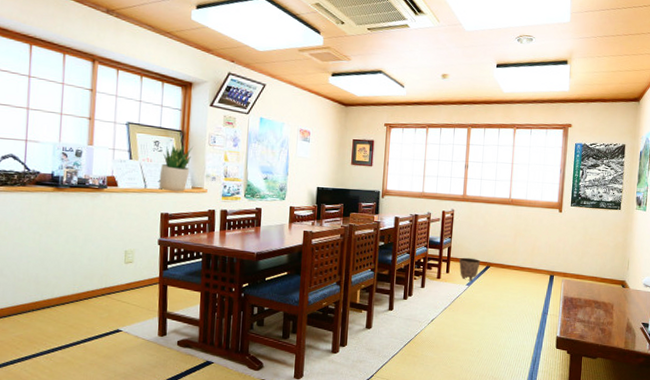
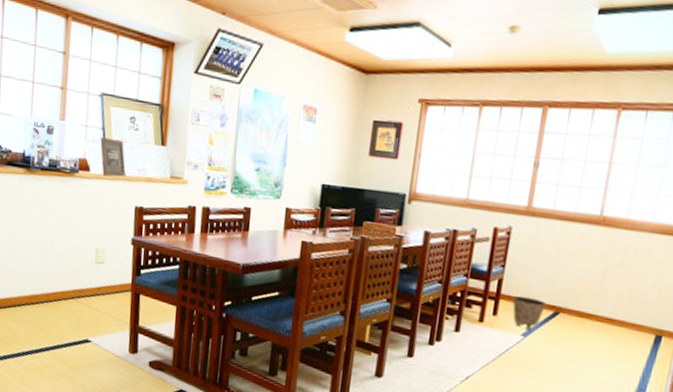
picture frame: none [127,158,151,190] -> present [100,137,126,177]
planter: present [159,144,193,192] -> none [133,122,173,182]

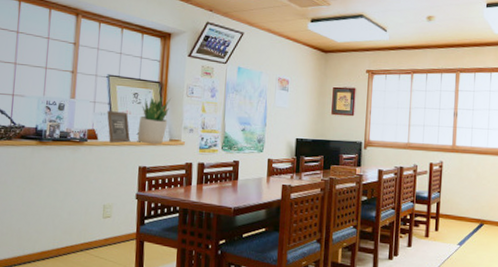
planter: none [133,122,173,182] -> present [137,96,171,145]
ceramic pot: present [512,295,546,331] -> none [448,214,473,241]

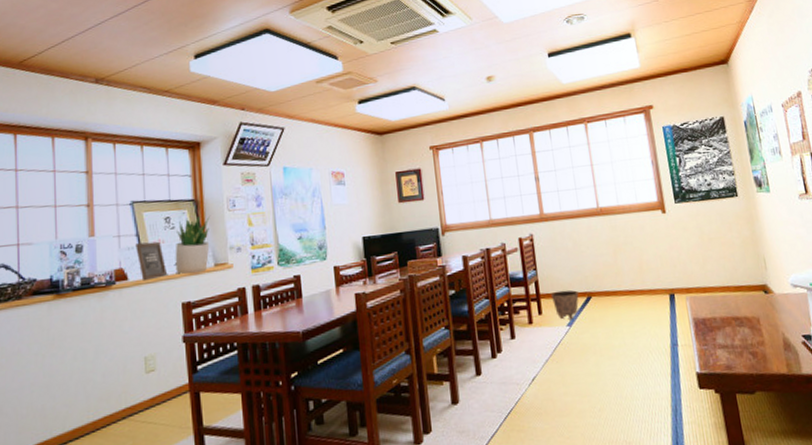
ceramic pot: none [448,214,473,241] -> present [550,290,579,320]

